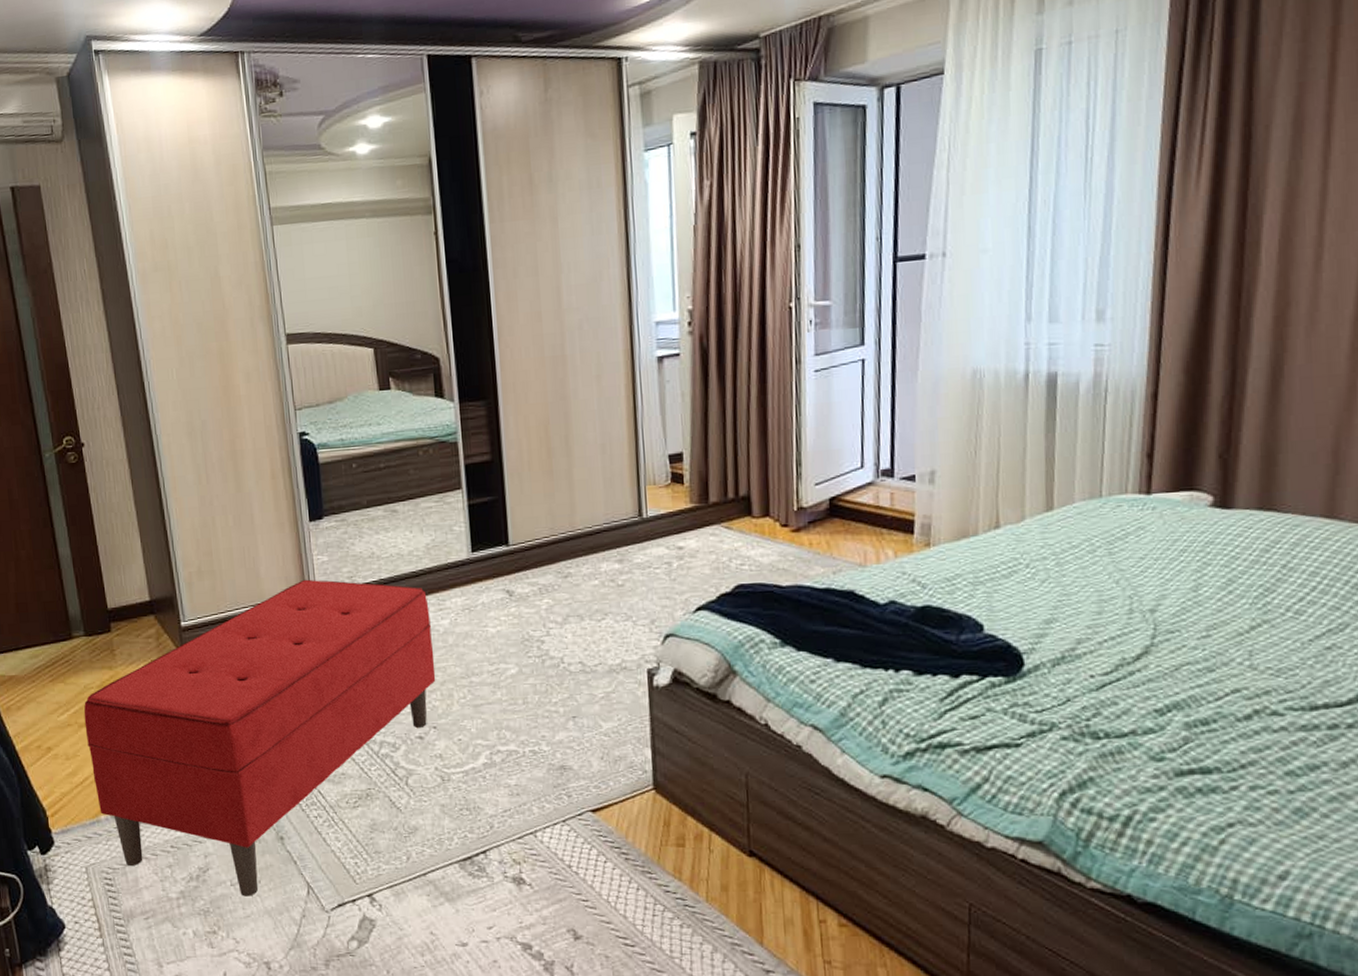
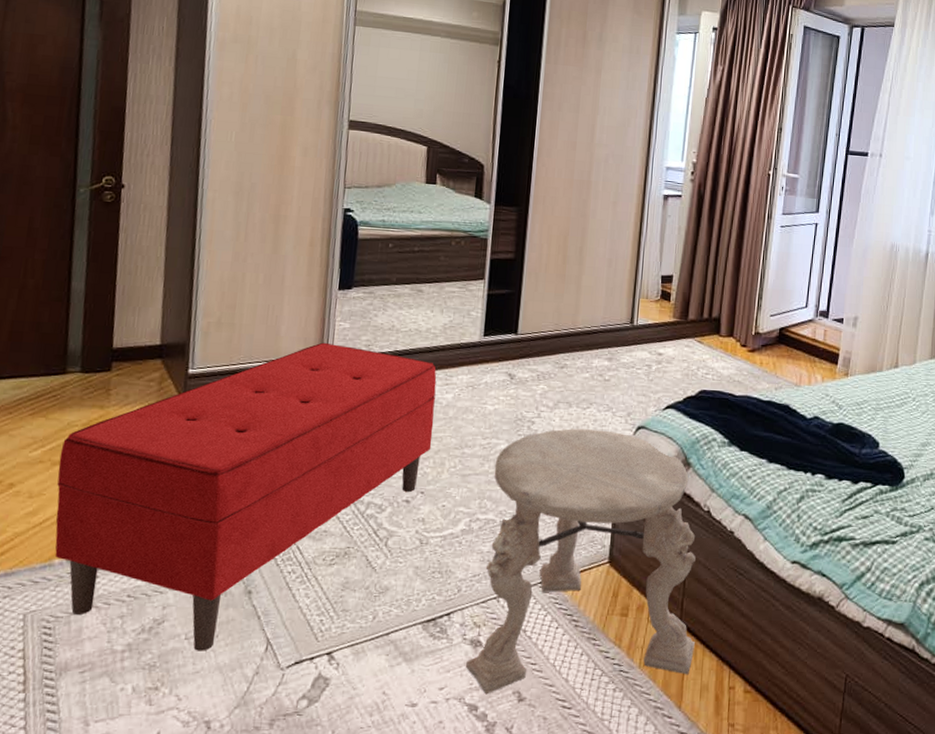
side table: none [507,642,771,933] -> present [466,428,696,695]

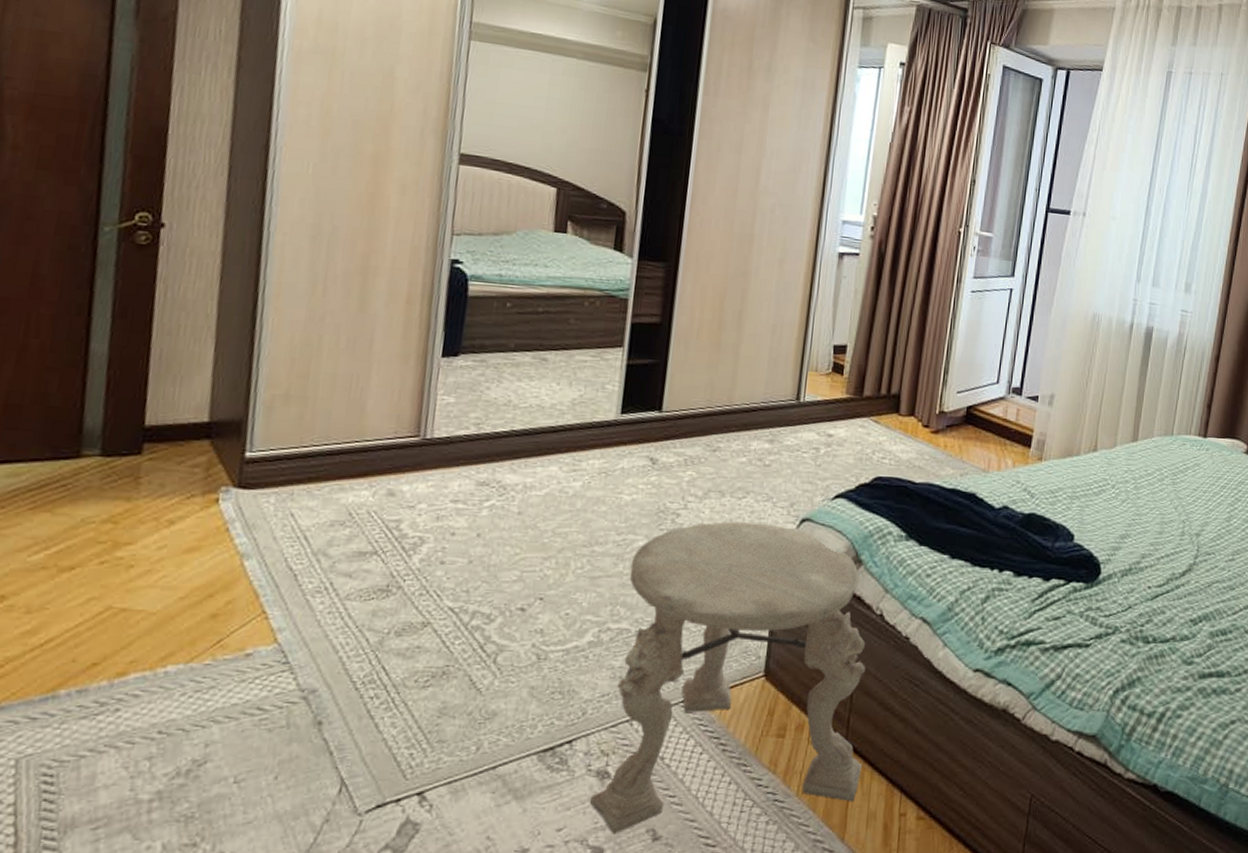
bench: present [55,342,437,651] -> none [60,420,562,797]

